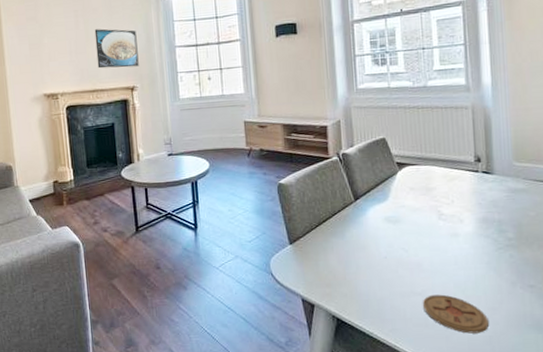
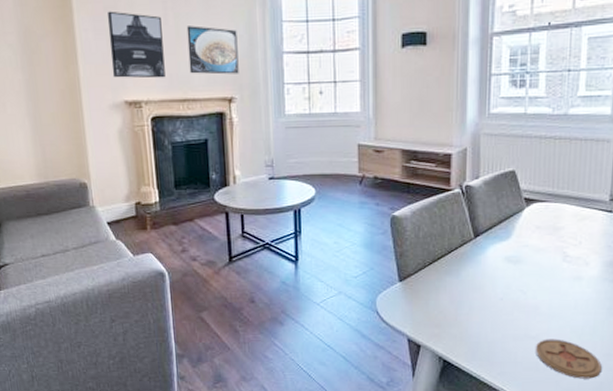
wall art: none [29,20,78,75] -> present [107,11,165,78]

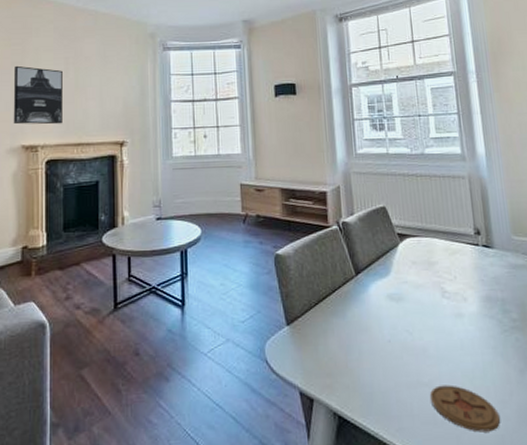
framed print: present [186,25,239,75] -> none [85,78,131,121]

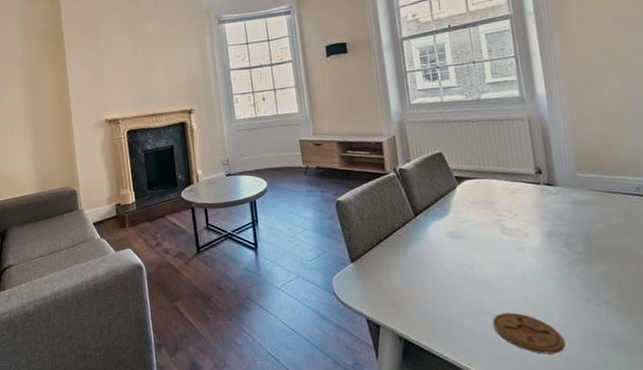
wall art: present [13,65,63,125] -> none [91,50,137,102]

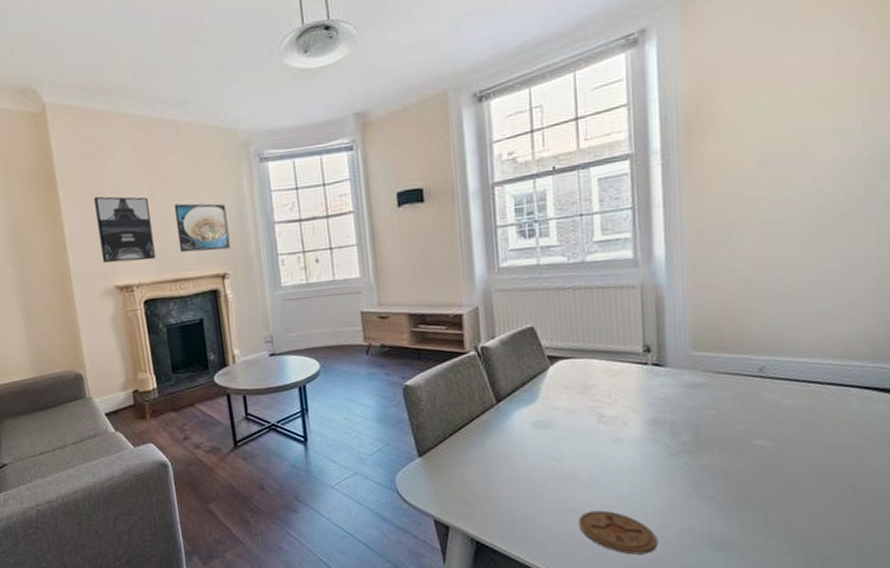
wall art: none [91,50,137,102] -> present [93,196,156,264]
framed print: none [152,55,196,94] -> present [174,203,231,253]

